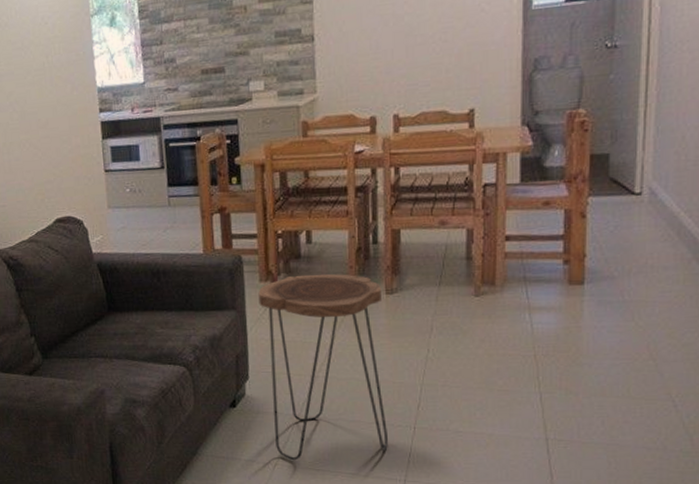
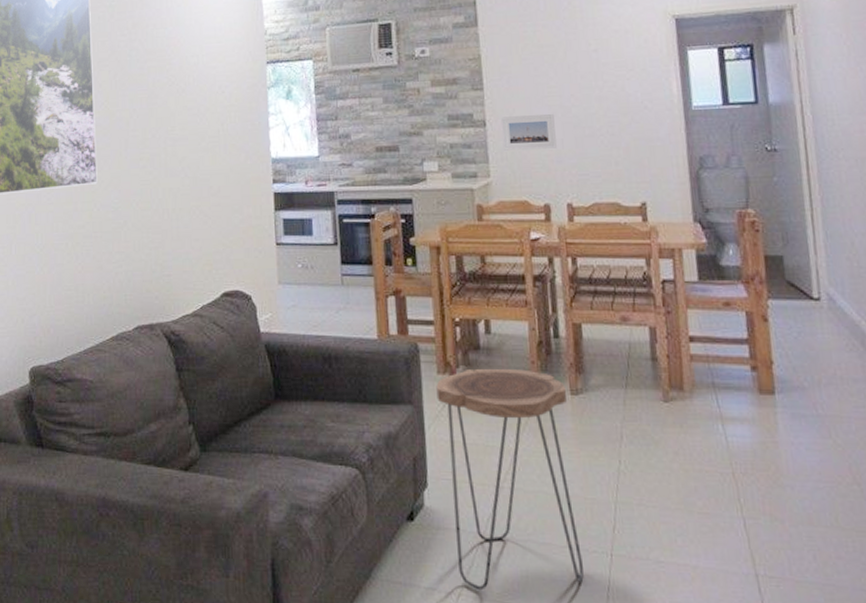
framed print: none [329,24,386,65] -> present [501,114,557,151]

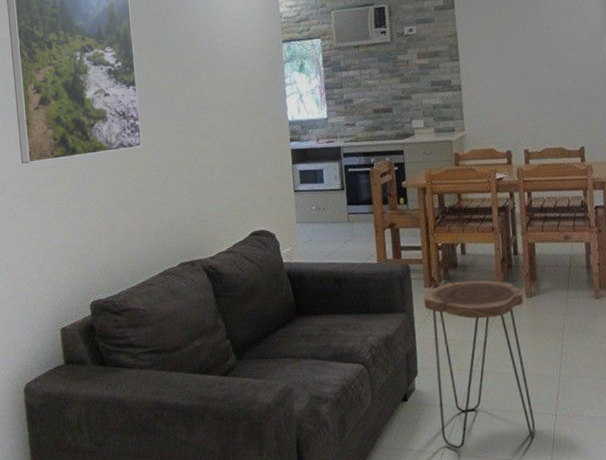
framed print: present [501,114,557,151] -> none [473,79,516,109]

